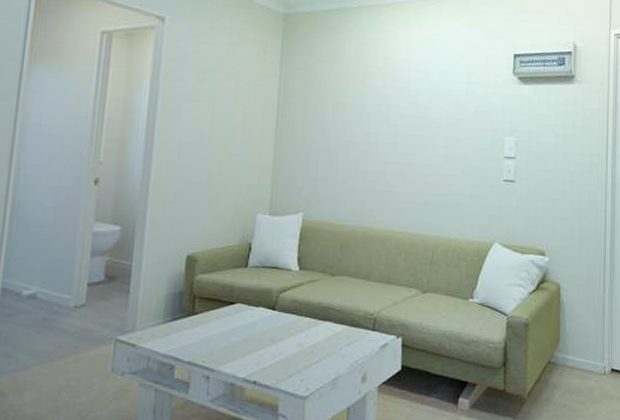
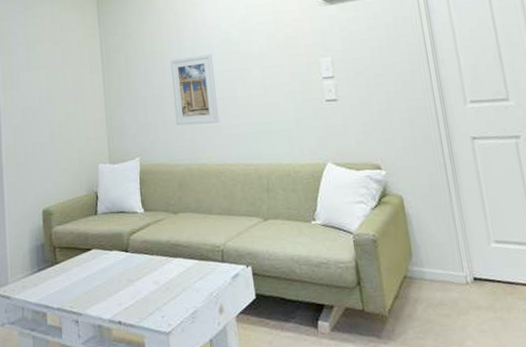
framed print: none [348,114,397,188] -> present [170,53,219,126]

